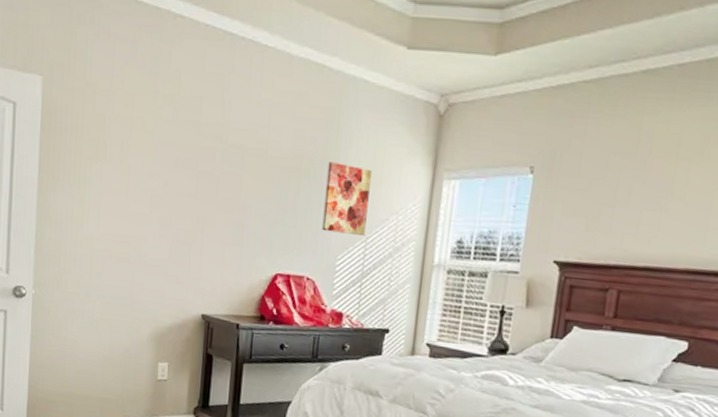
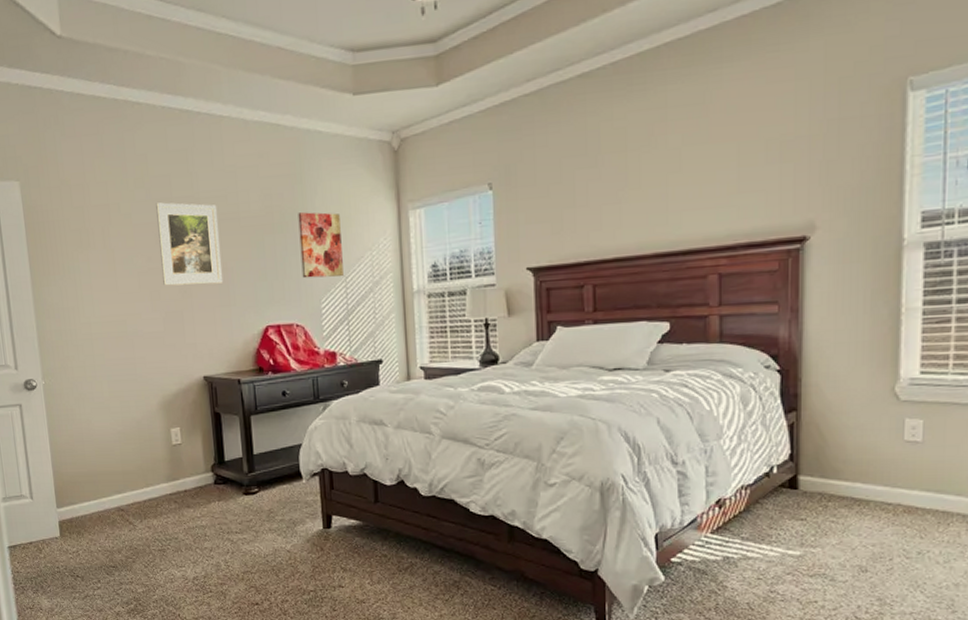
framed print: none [176,125,246,221] -> present [156,202,224,286]

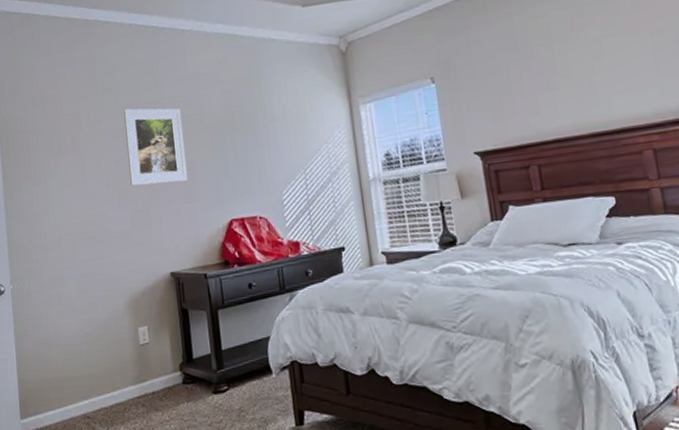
wall art: present [298,212,344,279] -> none [257,110,302,173]

